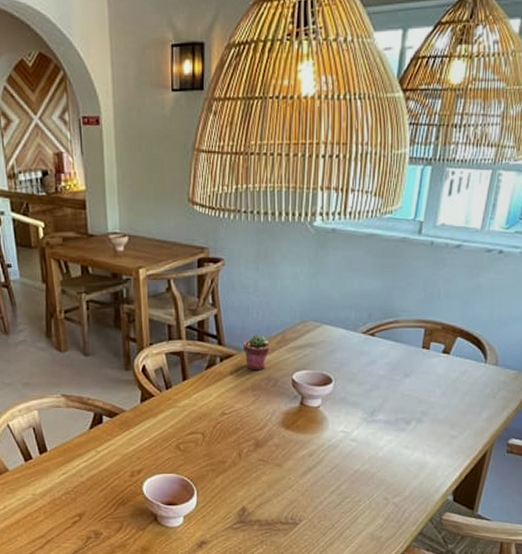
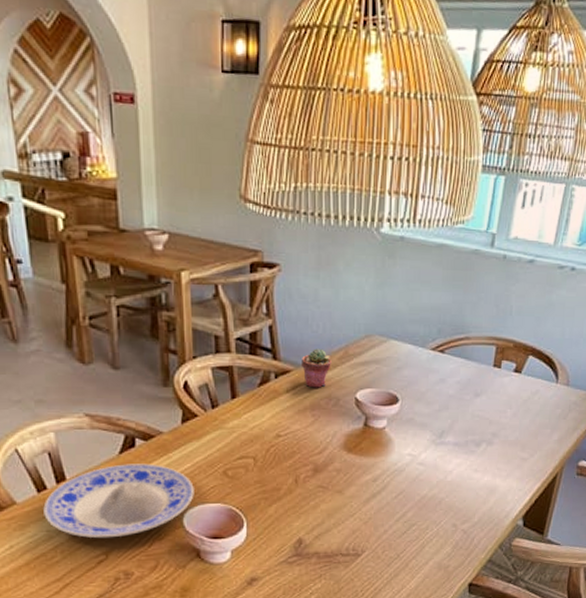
plate: none [29,438,152,502] -> present [43,463,194,539]

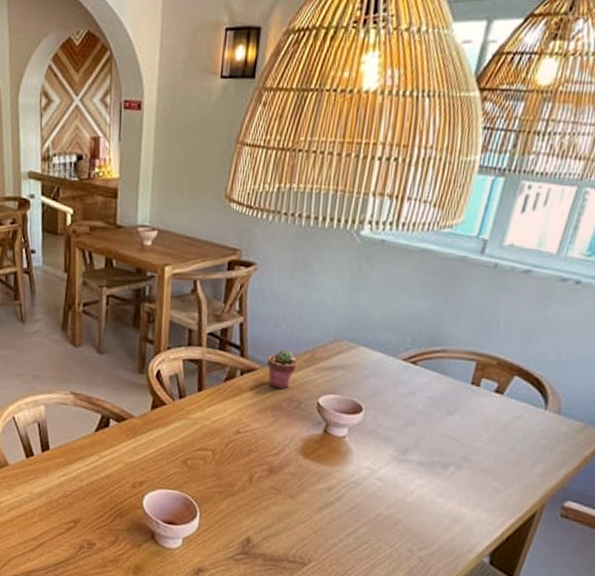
plate: present [43,463,194,539] -> none [29,441,156,509]

